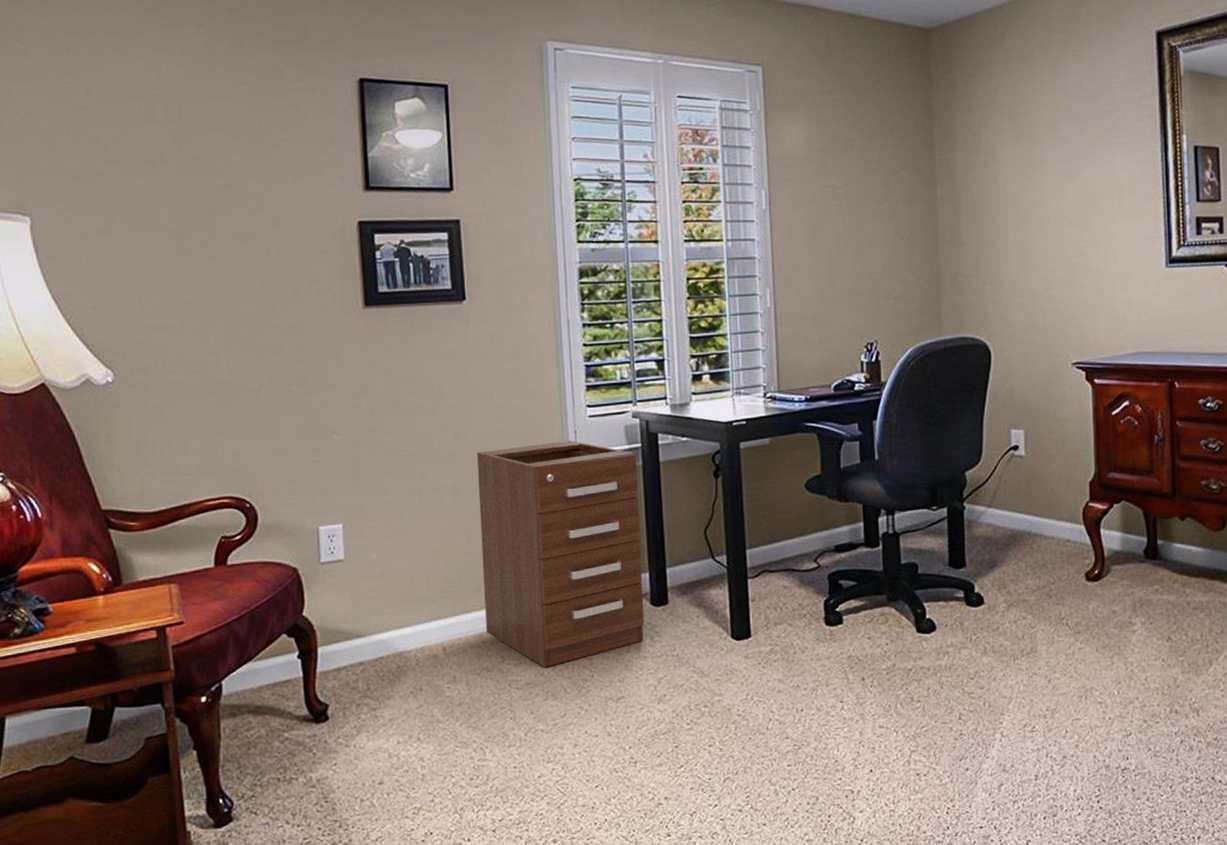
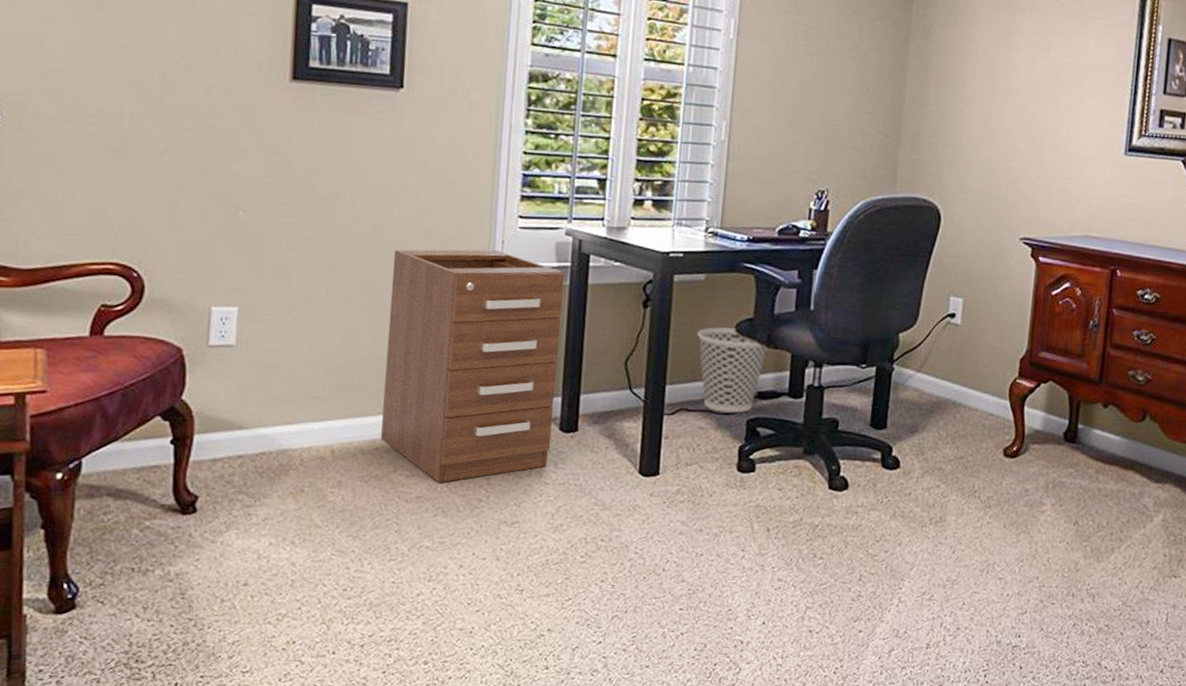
wastebasket: none [769,486,839,570] -> present [697,326,767,413]

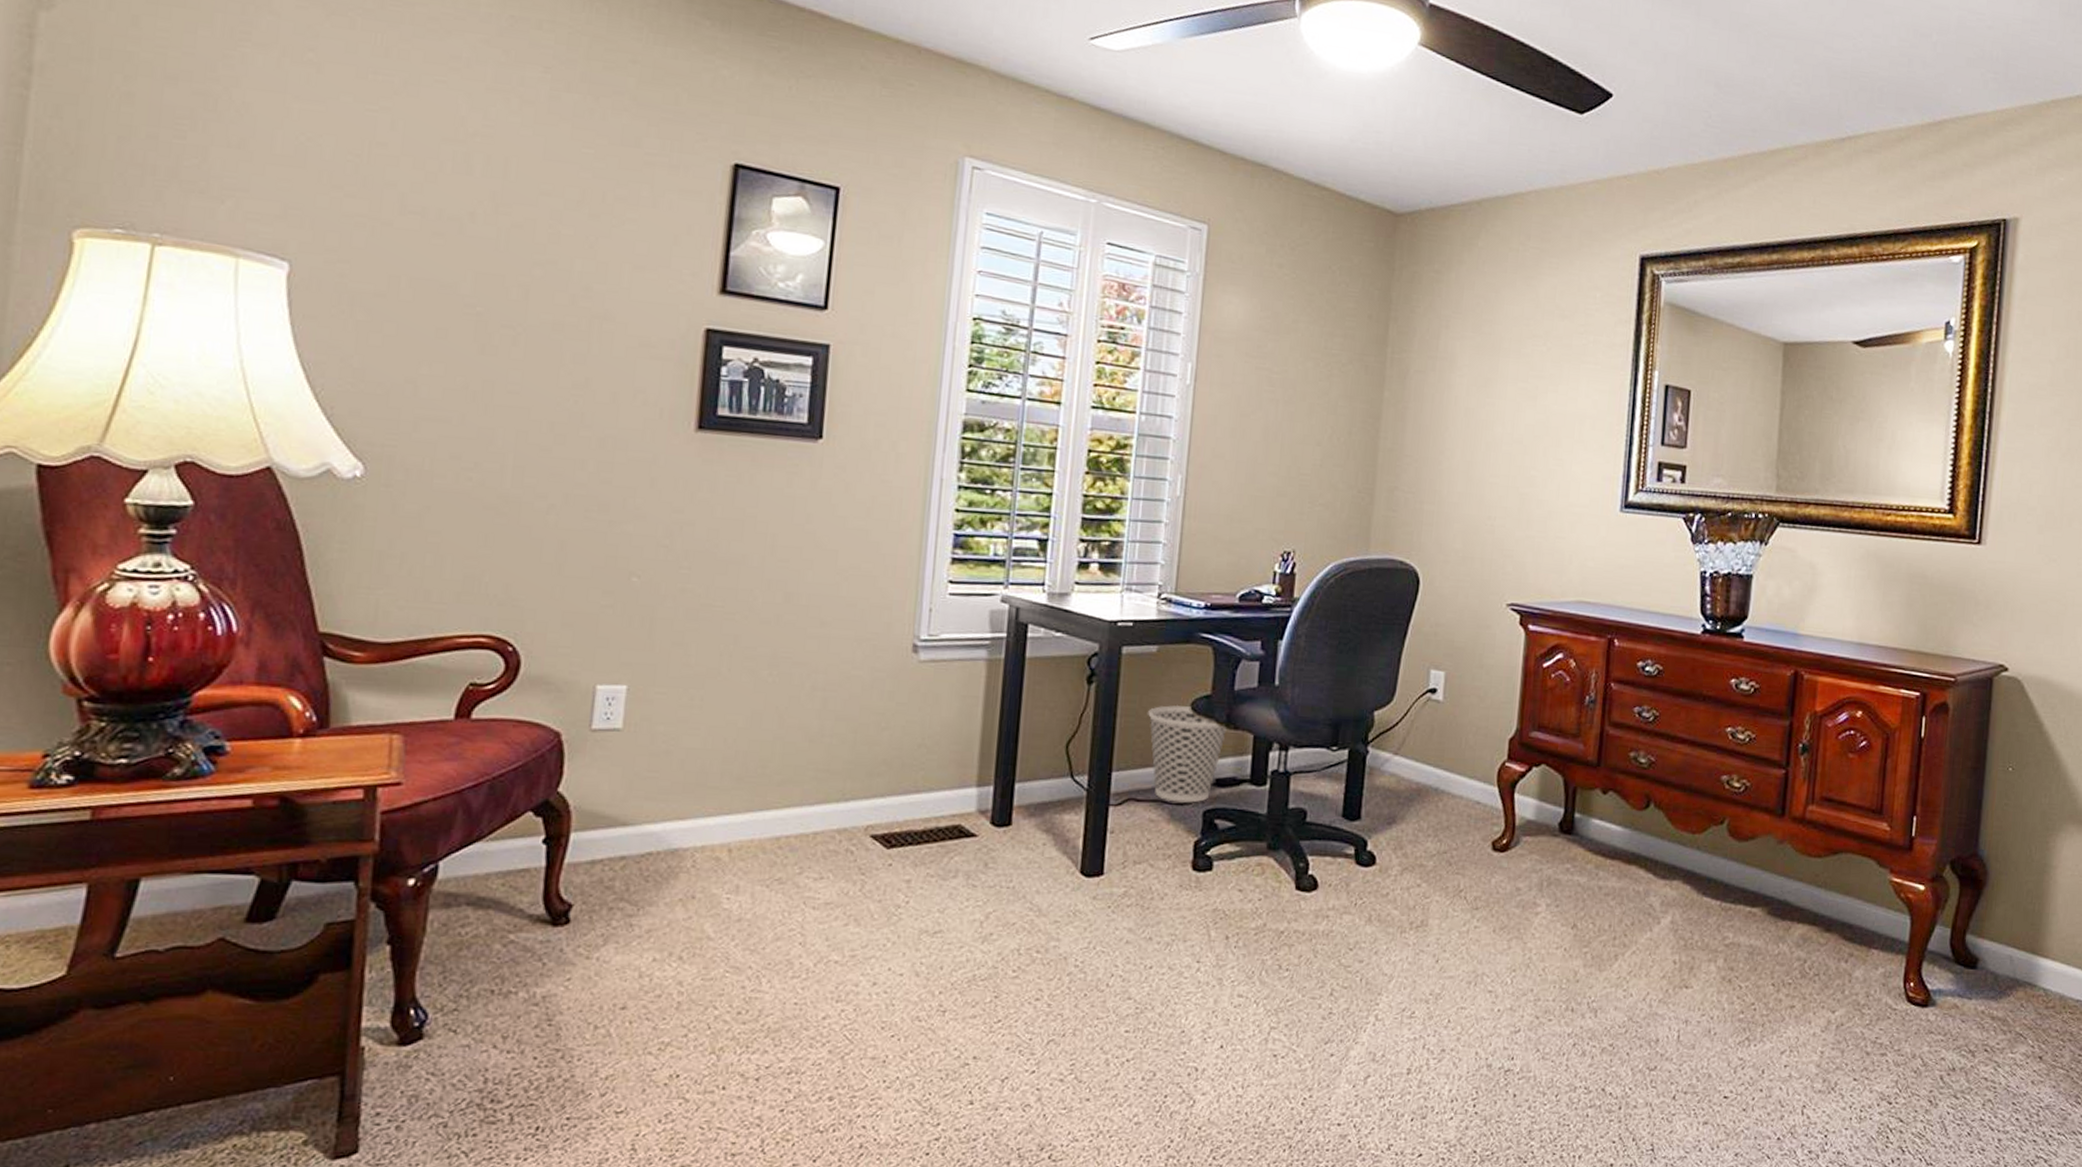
filing cabinet: present [381,249,565,483] -> none [786,618,1000,887]

